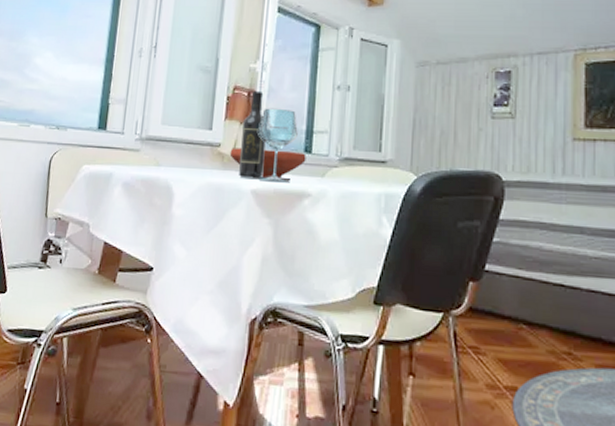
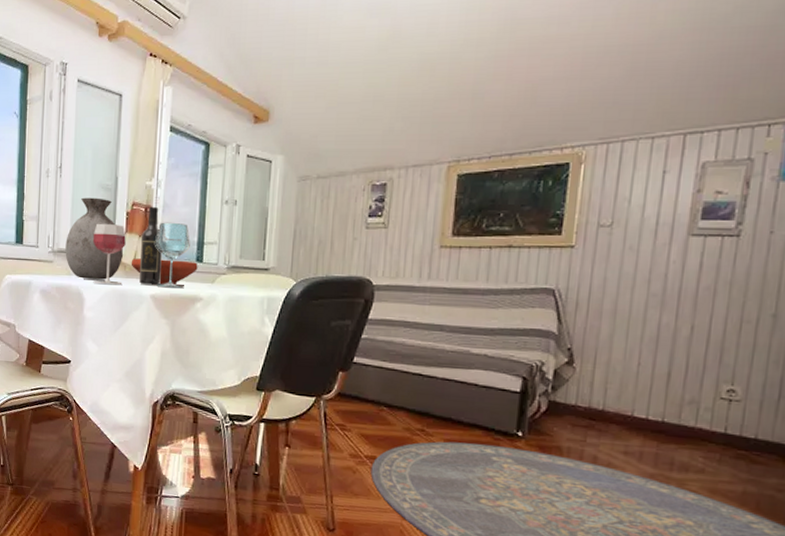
vase: none [154,80,221,173] -> present [65,197,123,281]
wineglass: none [185,108,225,177] -> present [92,223,126,284]

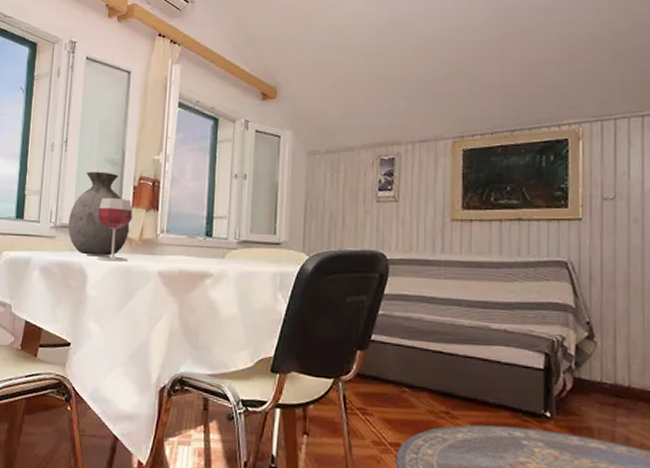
bowl: present [131,258,198,285] -> none [137,233,207,261]
wine bottle: present [139,206,162,286] -> none [146,180,170,262]
wine glass: present [155,222,190,289] -> none [163,196,199,264]

